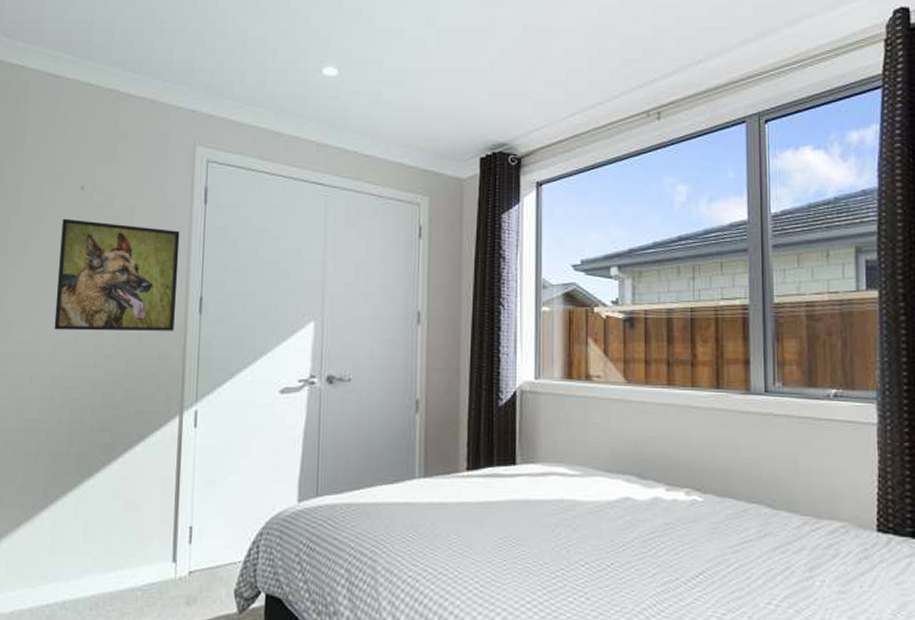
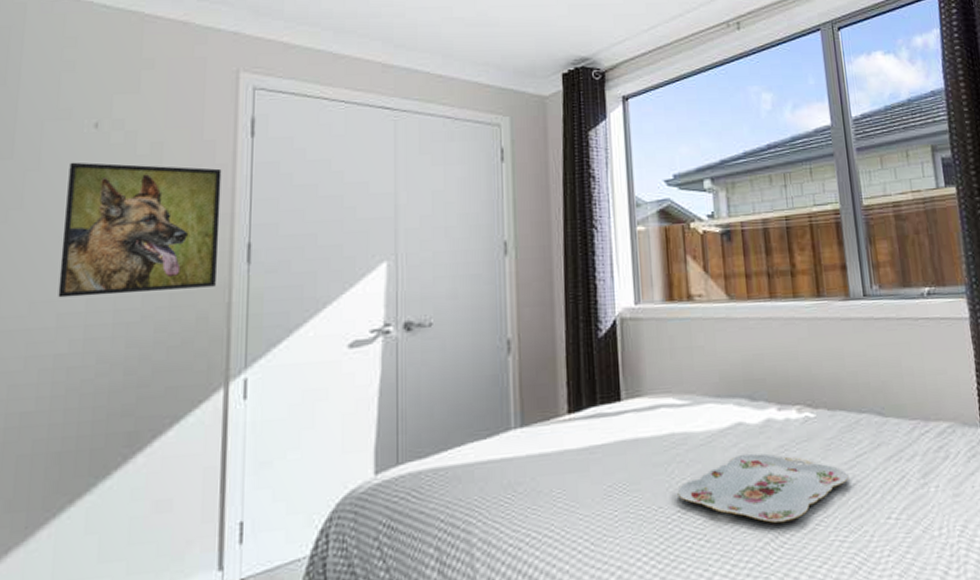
serving tray: none [563,526,732,593] -> present [677,453,849,524]

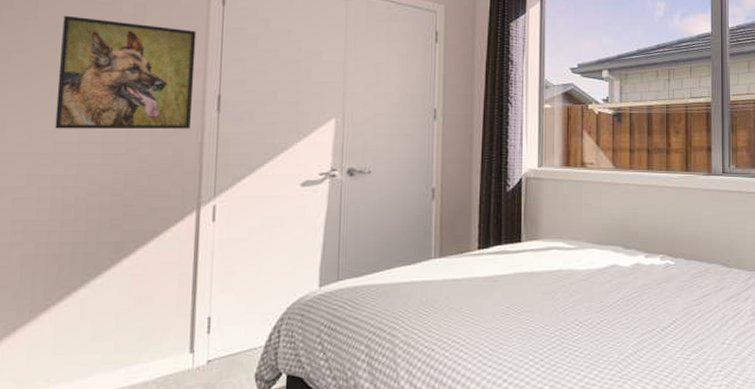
serving tray: present [677,453,849,524] -> none [561,289,696,343]

